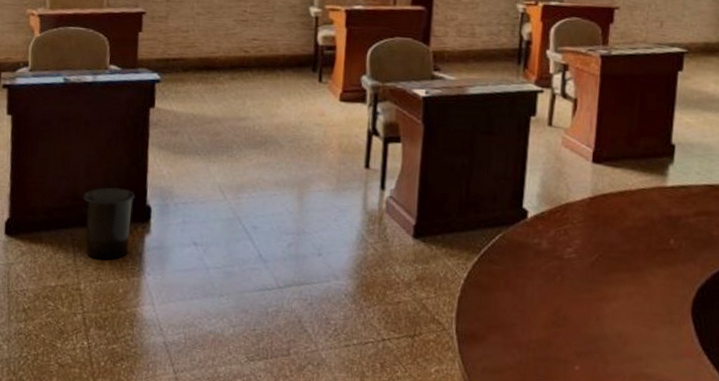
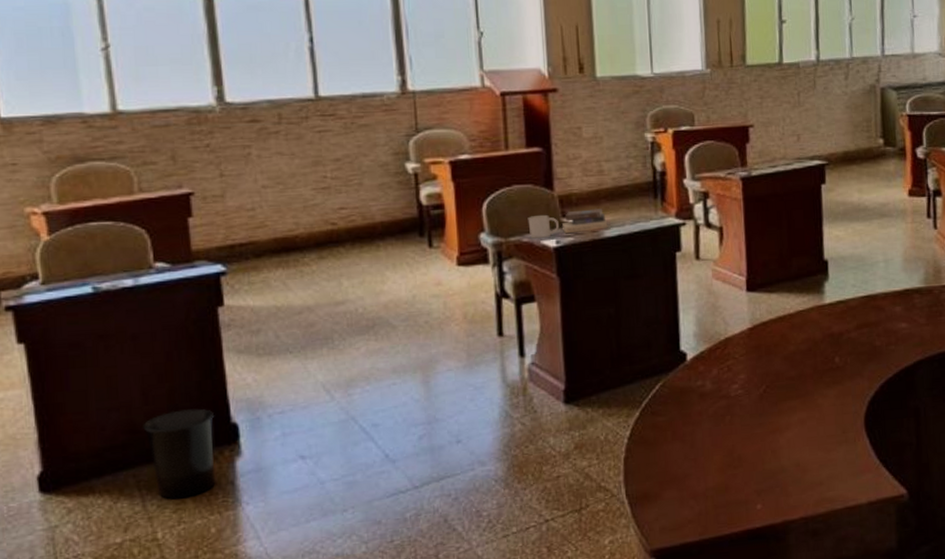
mug: none [403,66,430,88] -> present [527,214,559,240]
books: none [432,66,473,87] -> present [561,208,608,234]

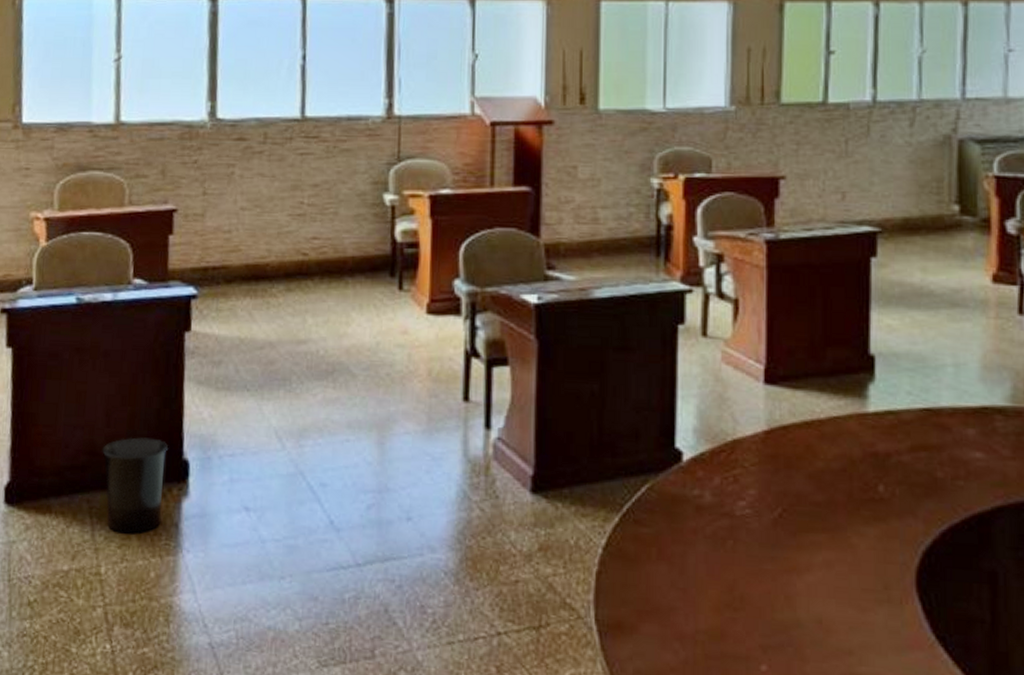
mug: present [527,214,559,240] -> none [508,264,542,293]
books: present [561,208,608,234] -> none [545,262,599,290]

